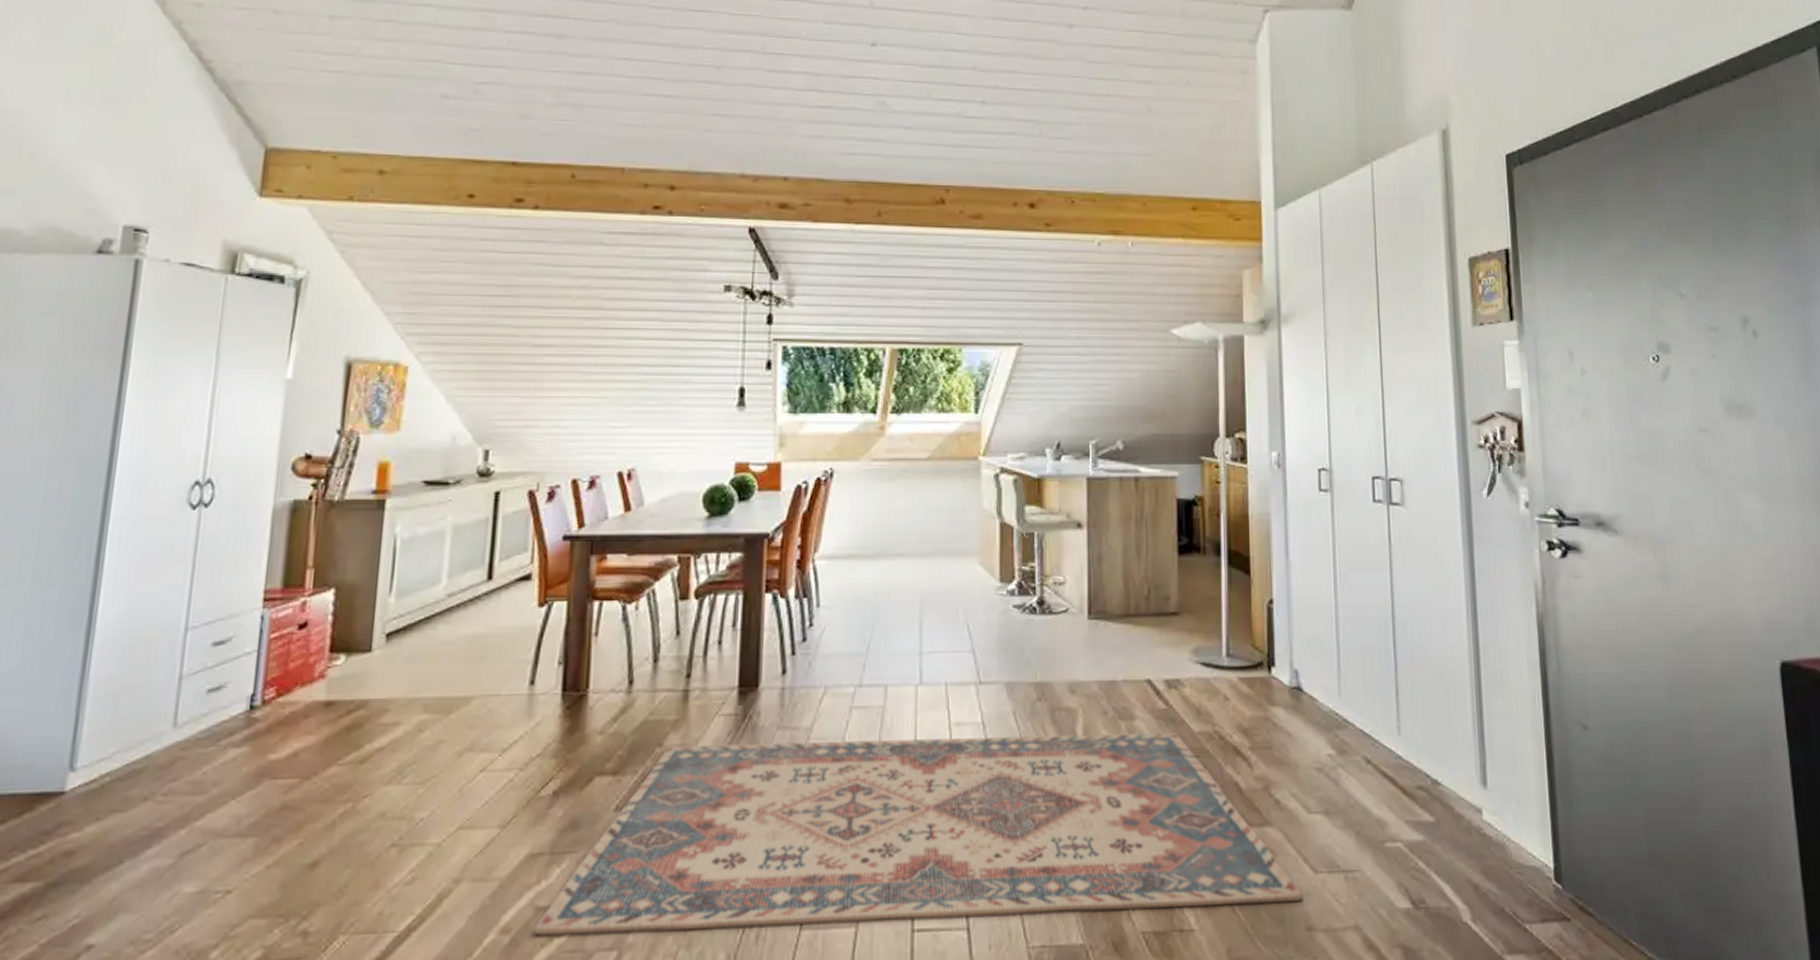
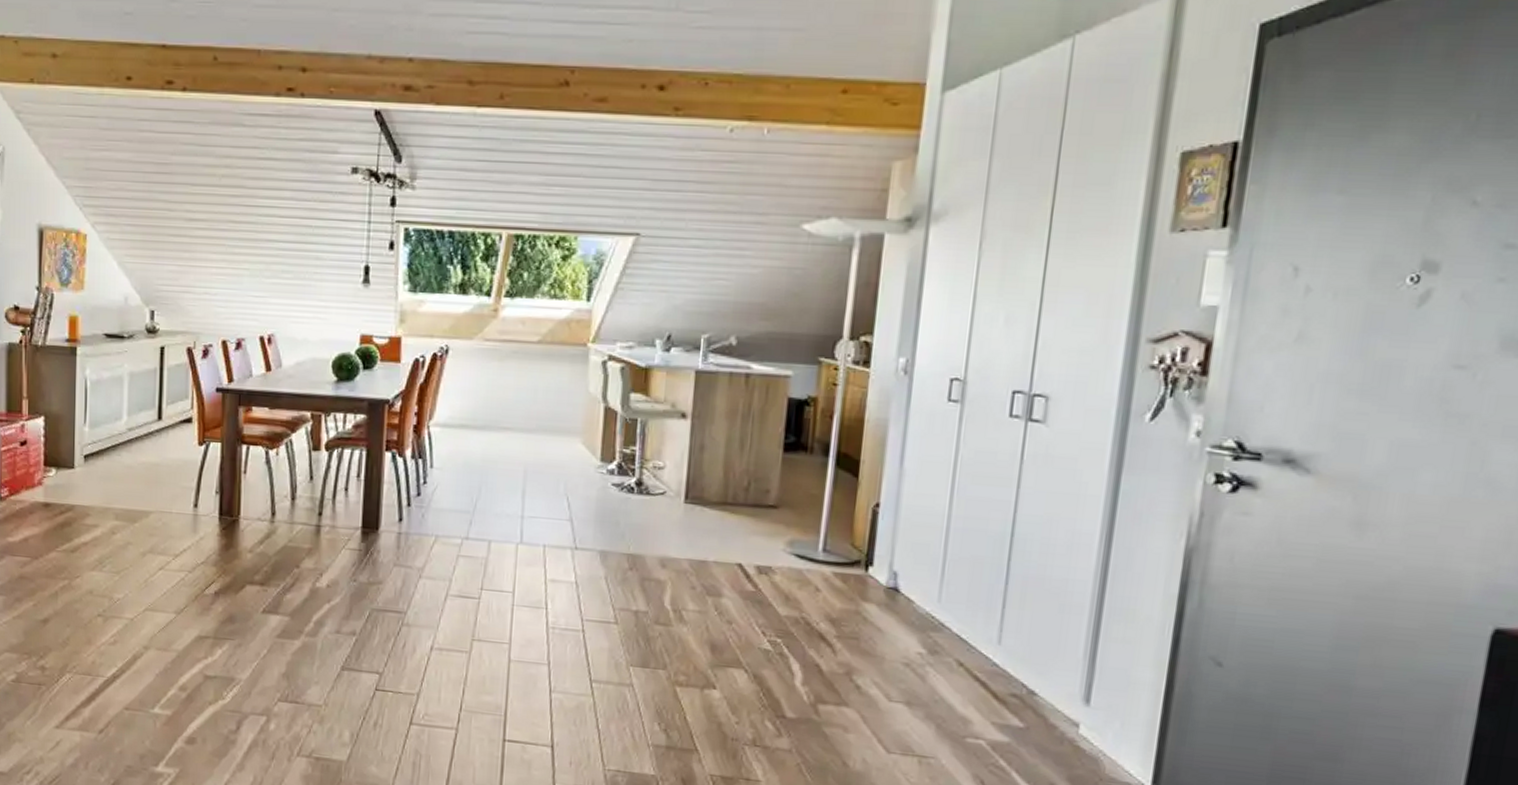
rug: present [533,731,1303,936] -> none [203,568,873,774]

